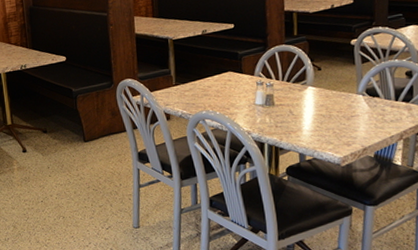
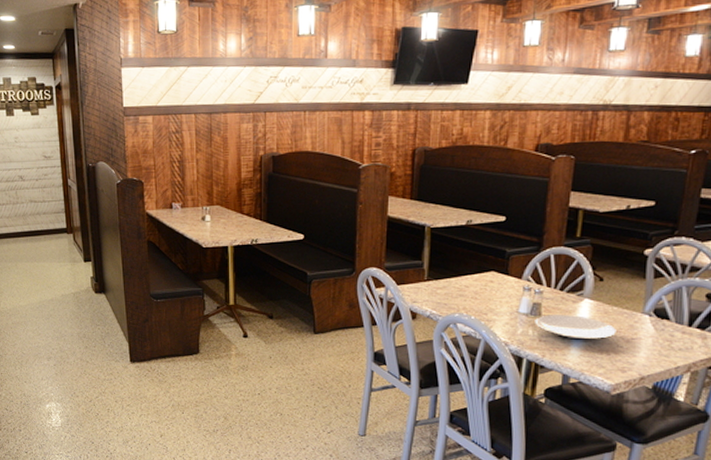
plate: none [270,101,338,123] -> present [535,315,616,340]

